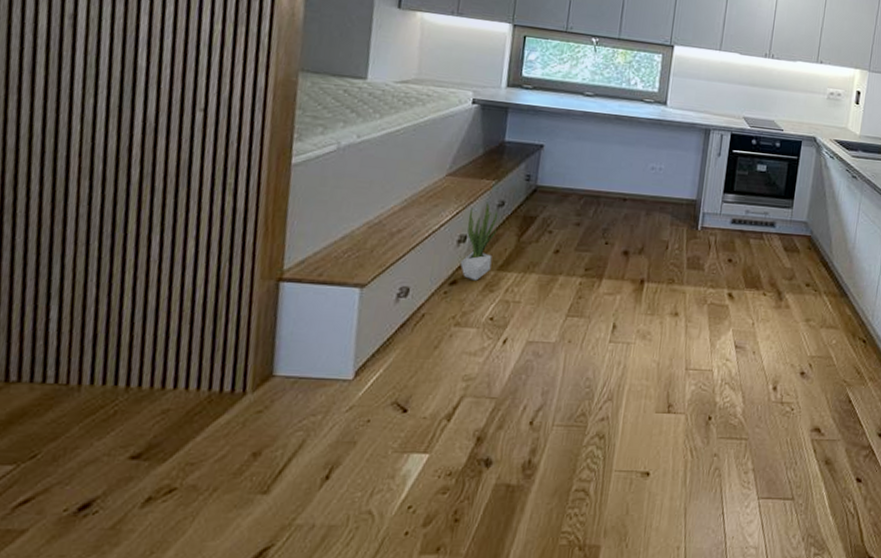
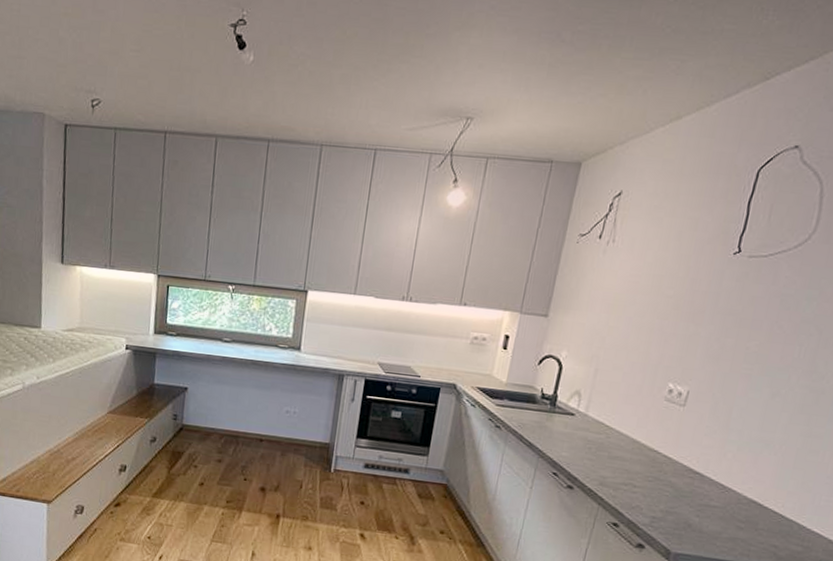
potted plant: present [460,203,498,281] -> none [122,438,151,505]

